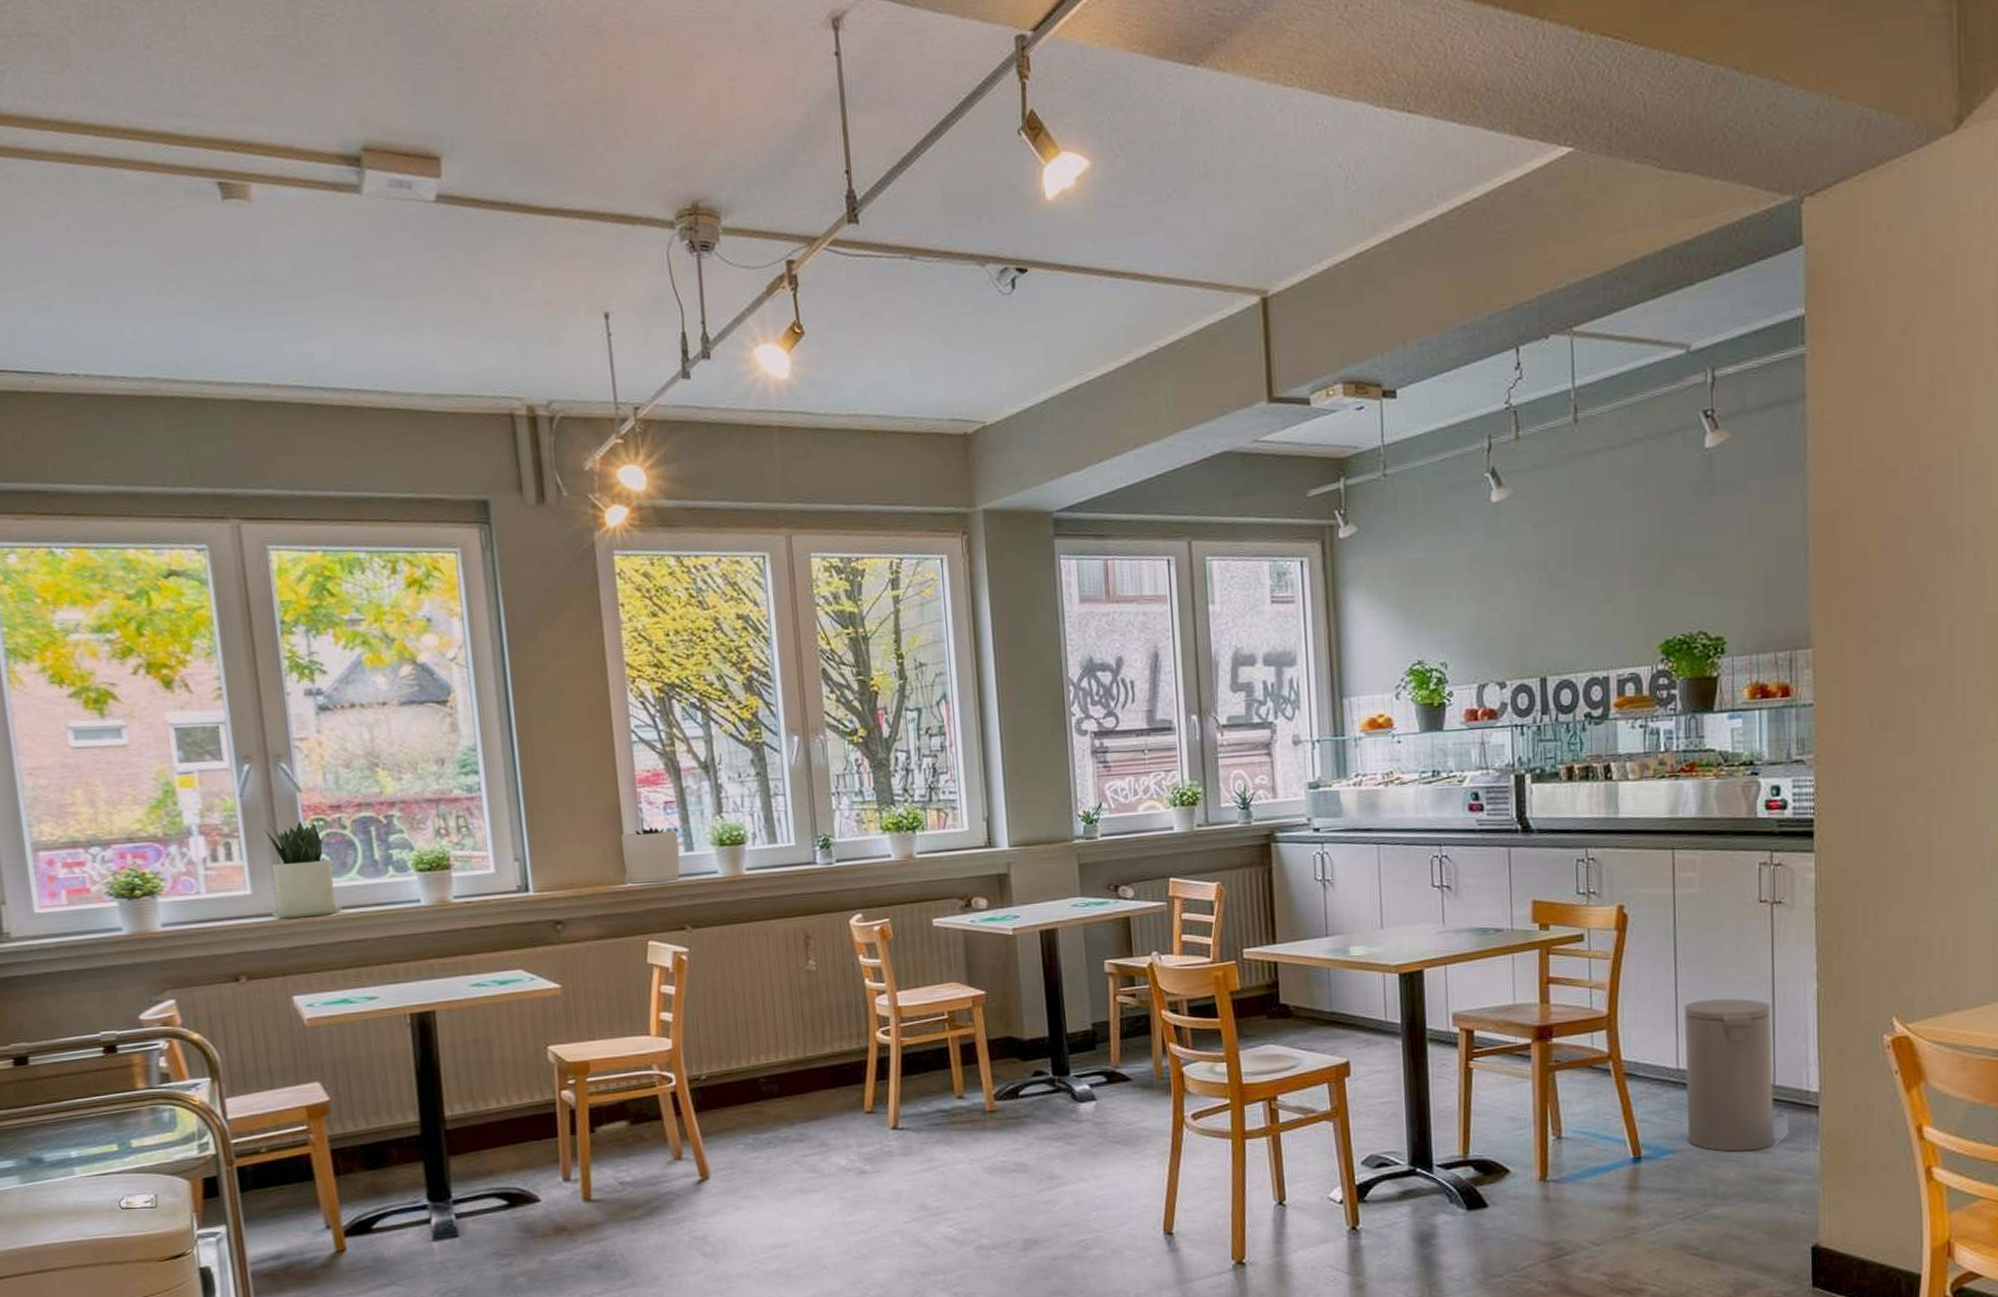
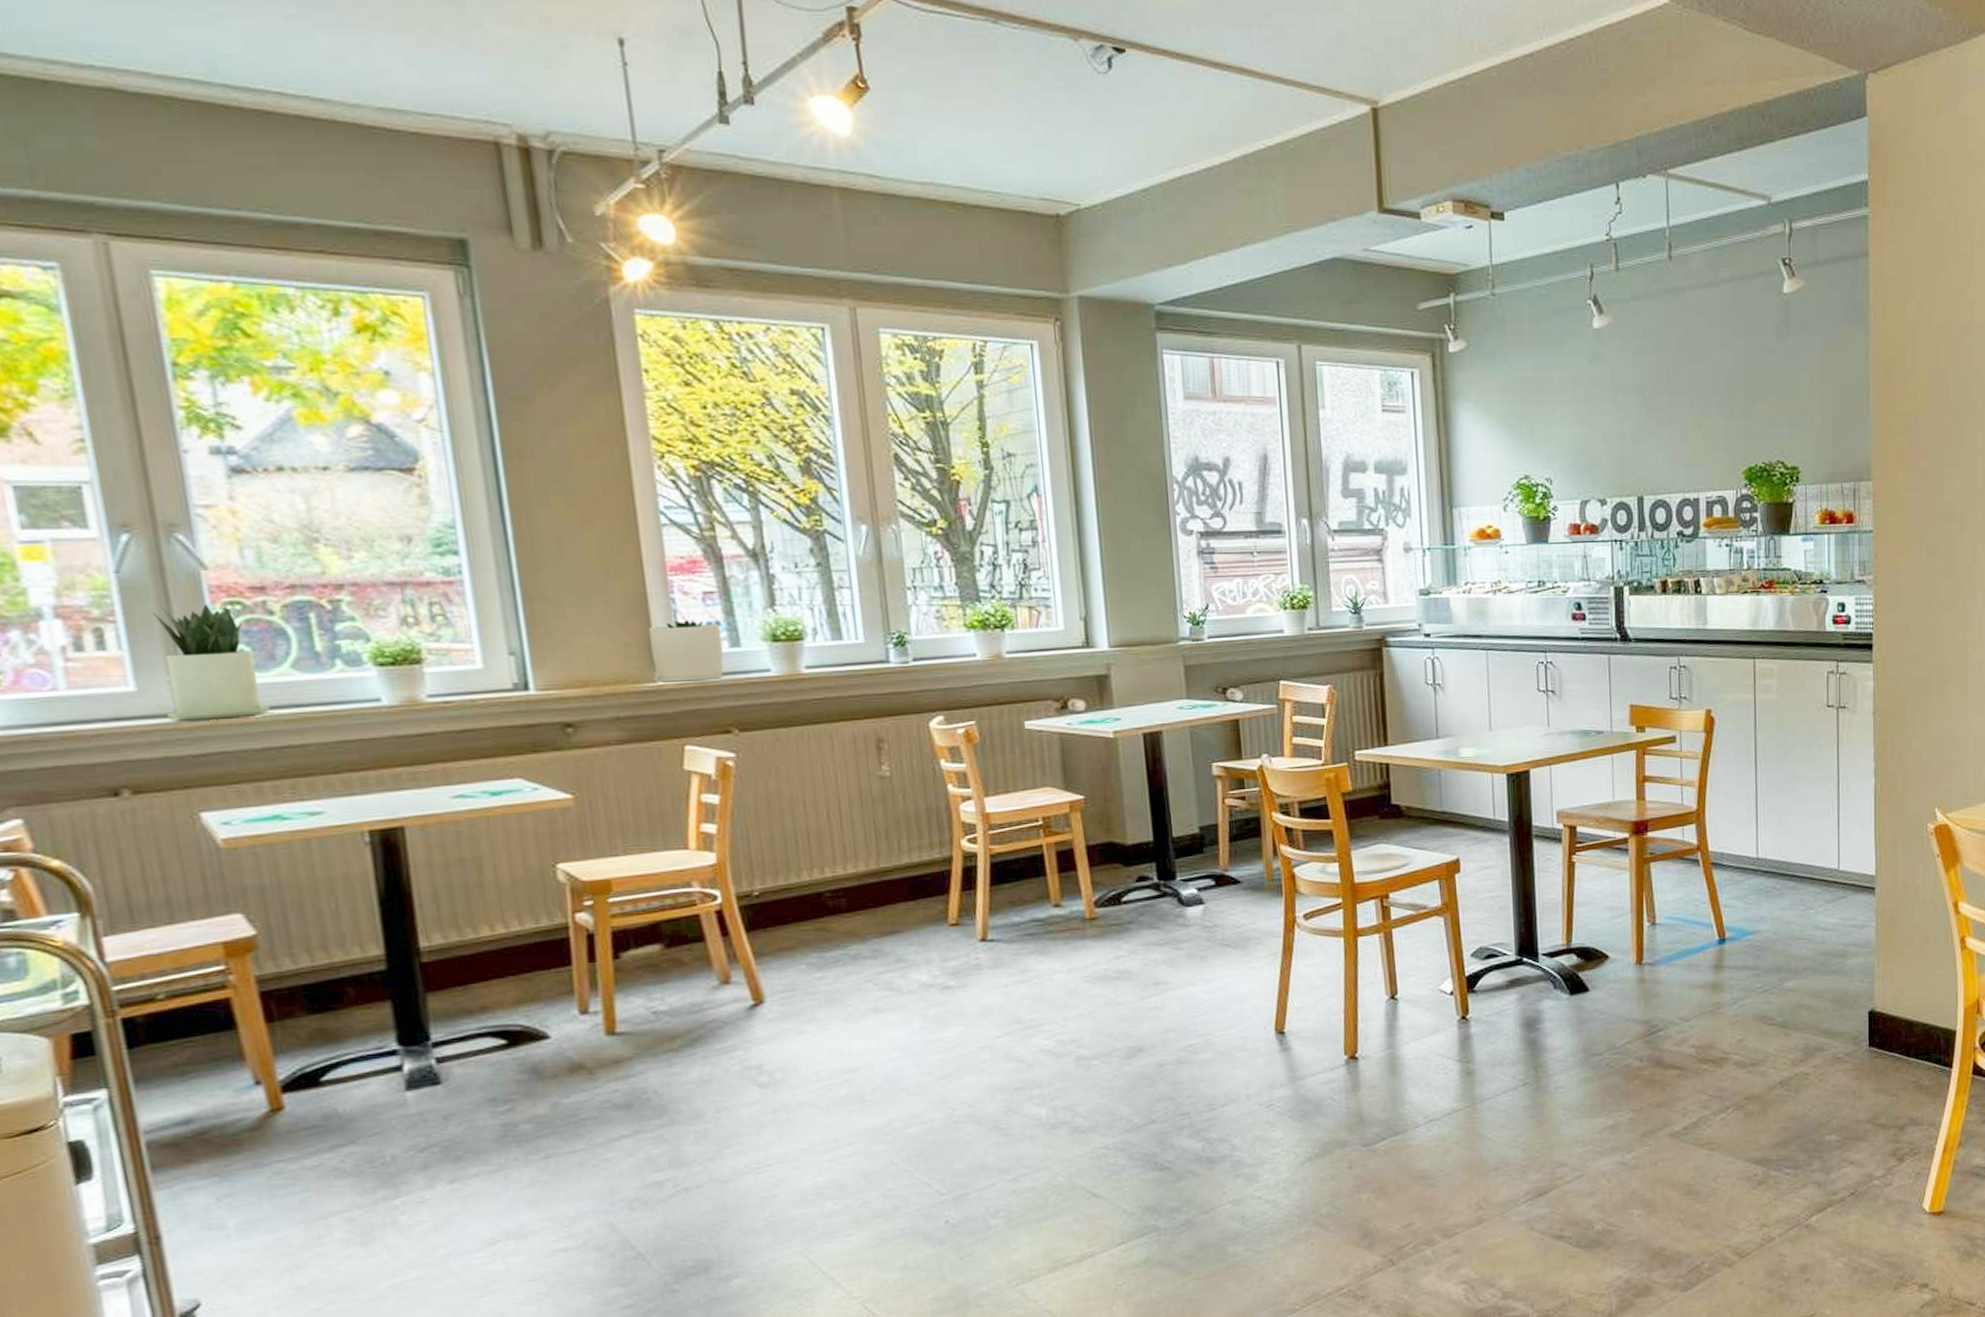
trash bin: present [1683,998,1776,1152] -> none [1763,793,1840,931]

